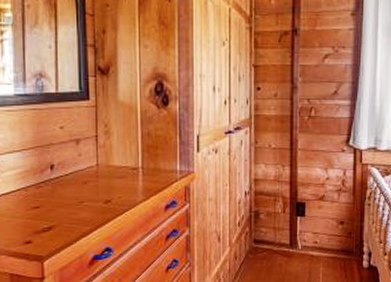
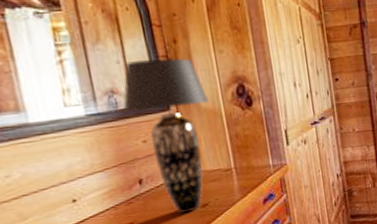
table lamp: none [46,46,128,207] -> present [122,58,210,214]

